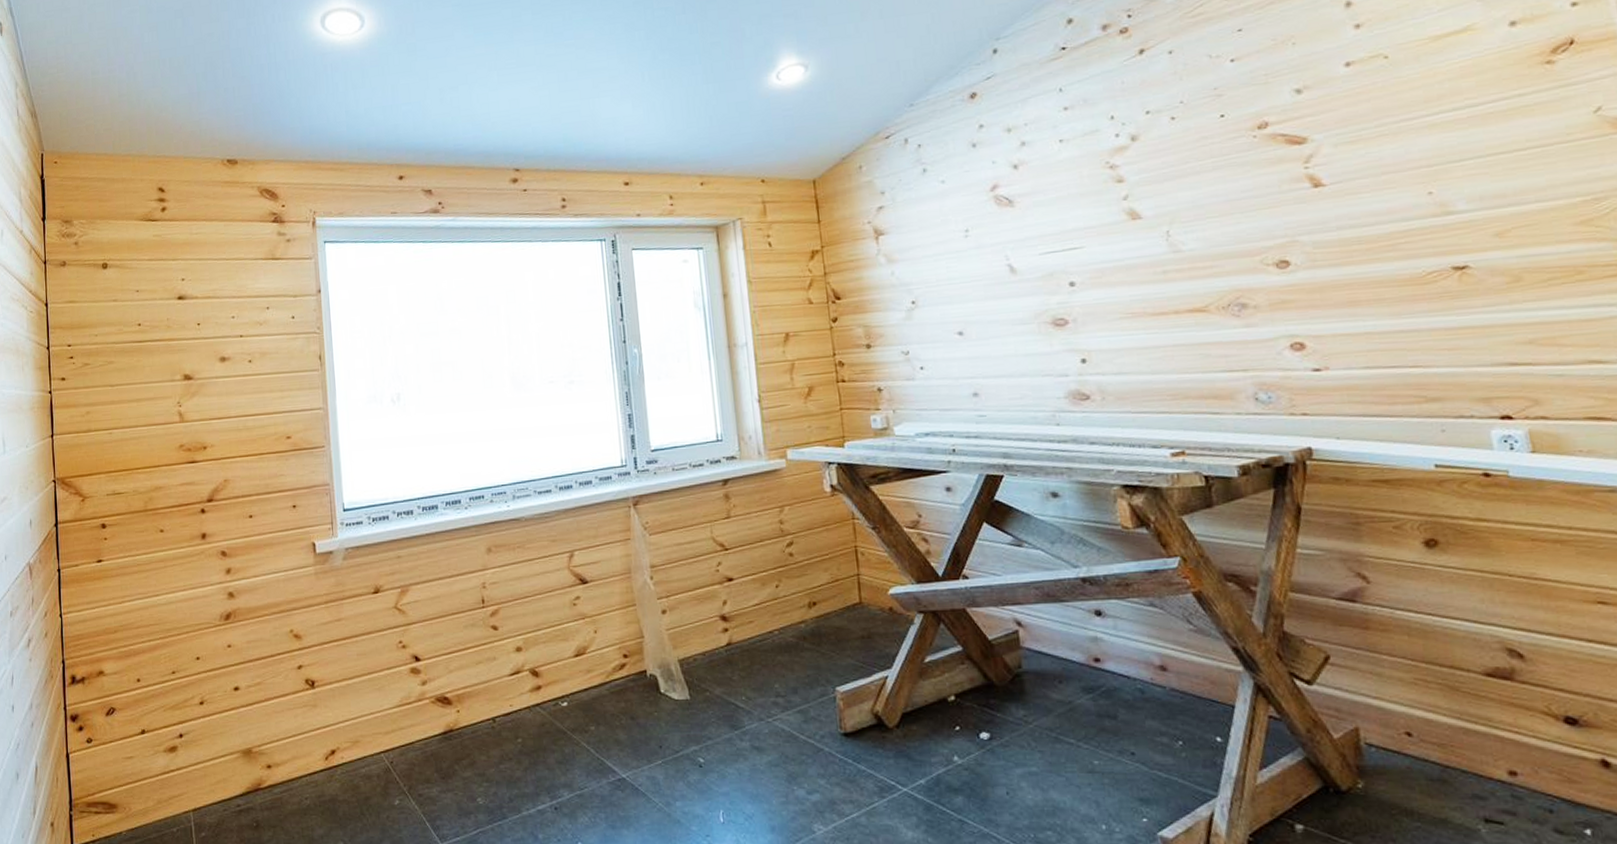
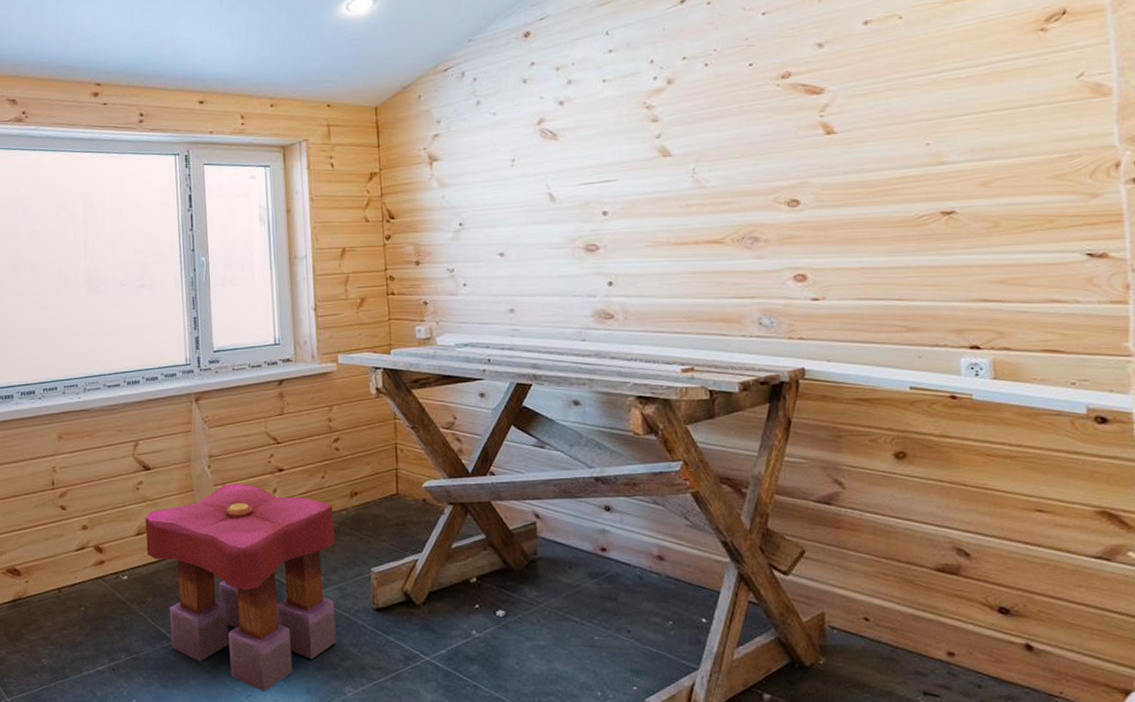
stool: none [584,595,802,832] -> present [145,482,337,693]

